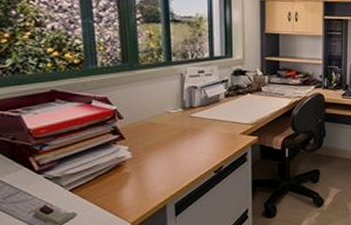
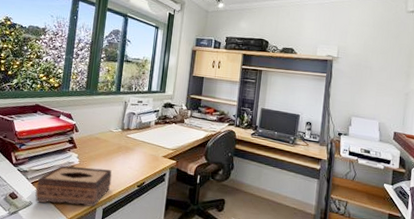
tissue box: none [77,159,180,213] -> present [35,165,112,207]

